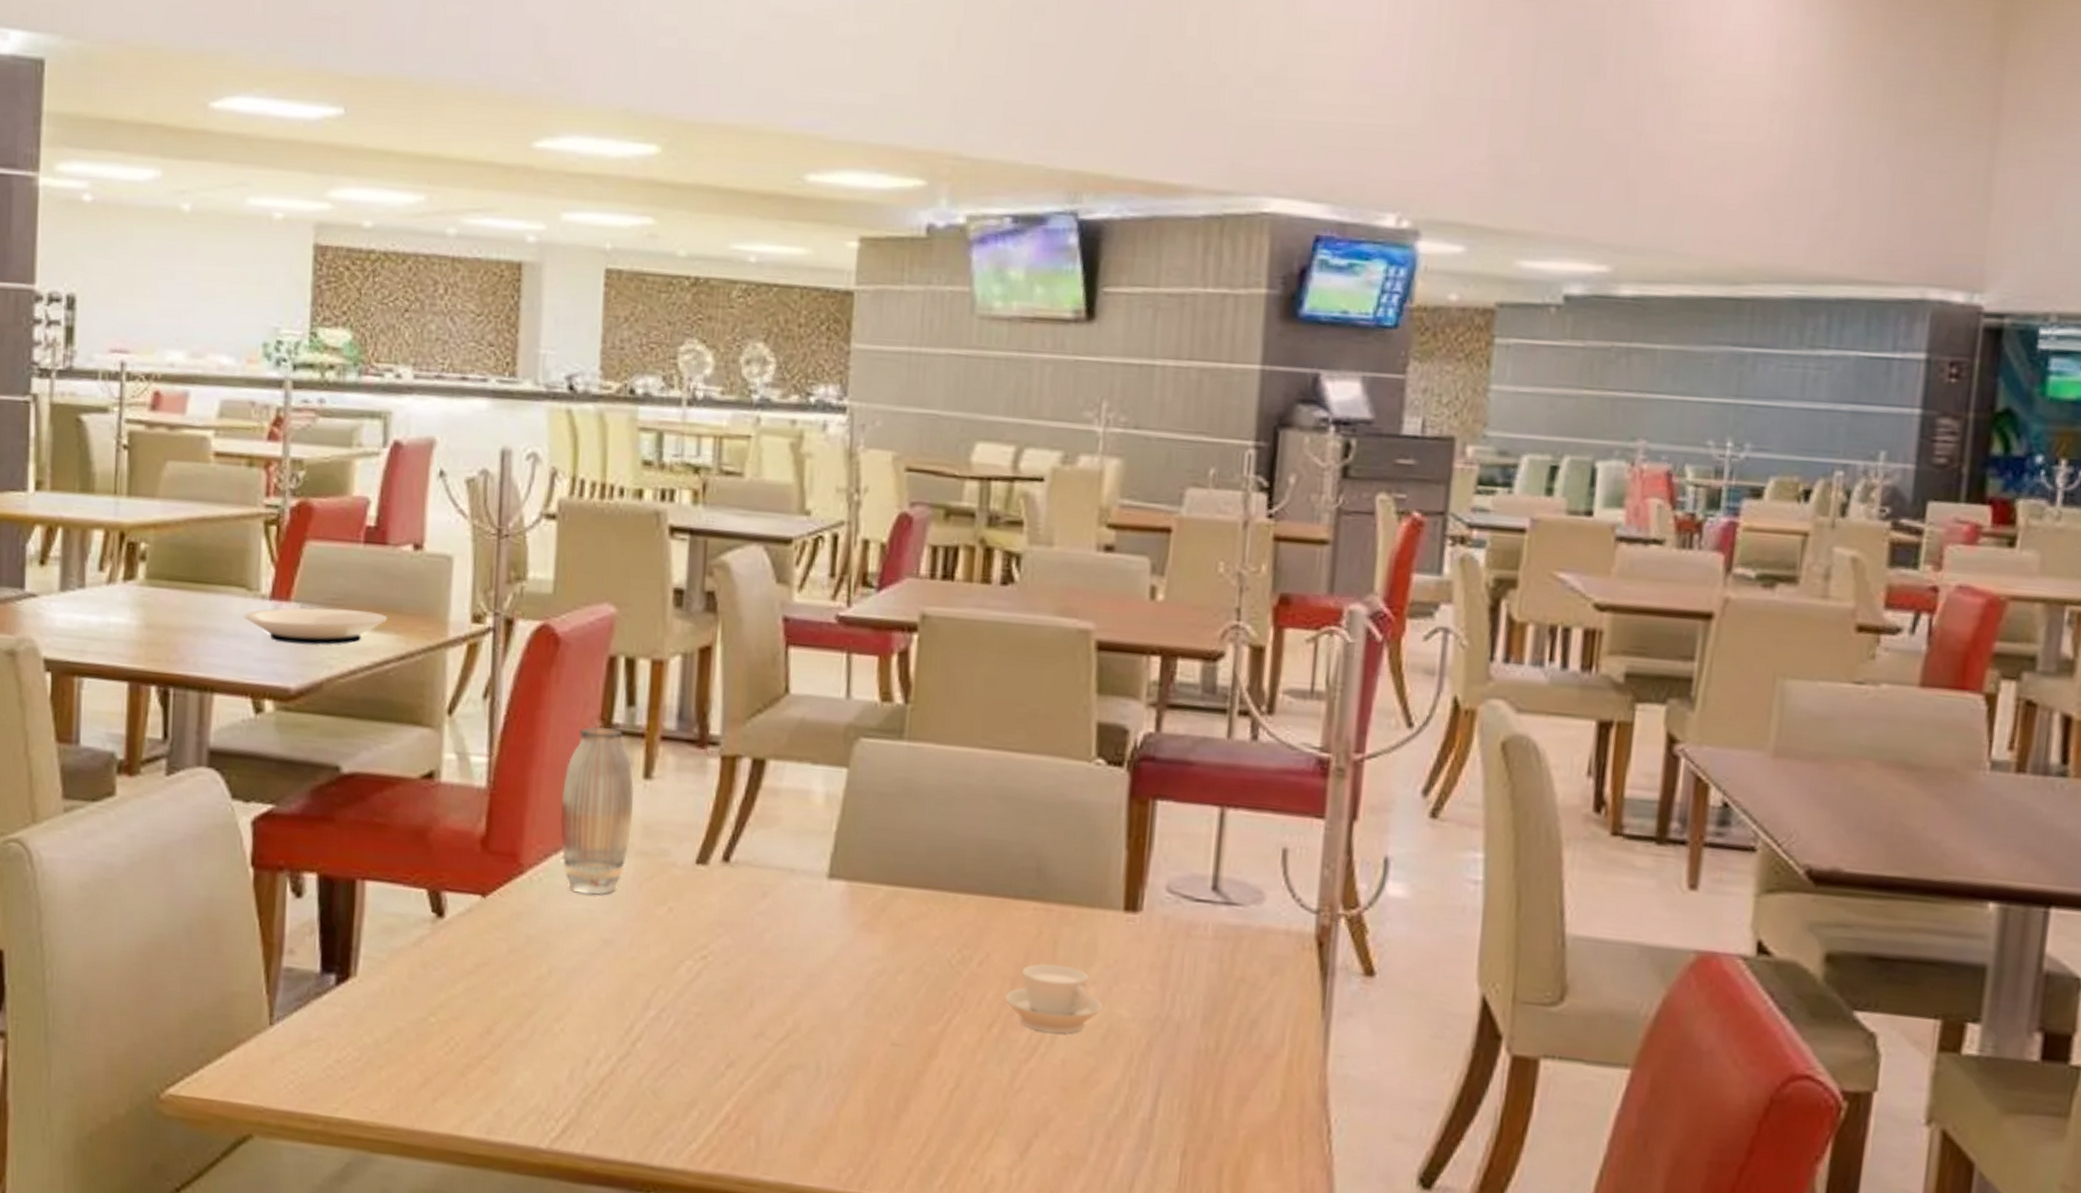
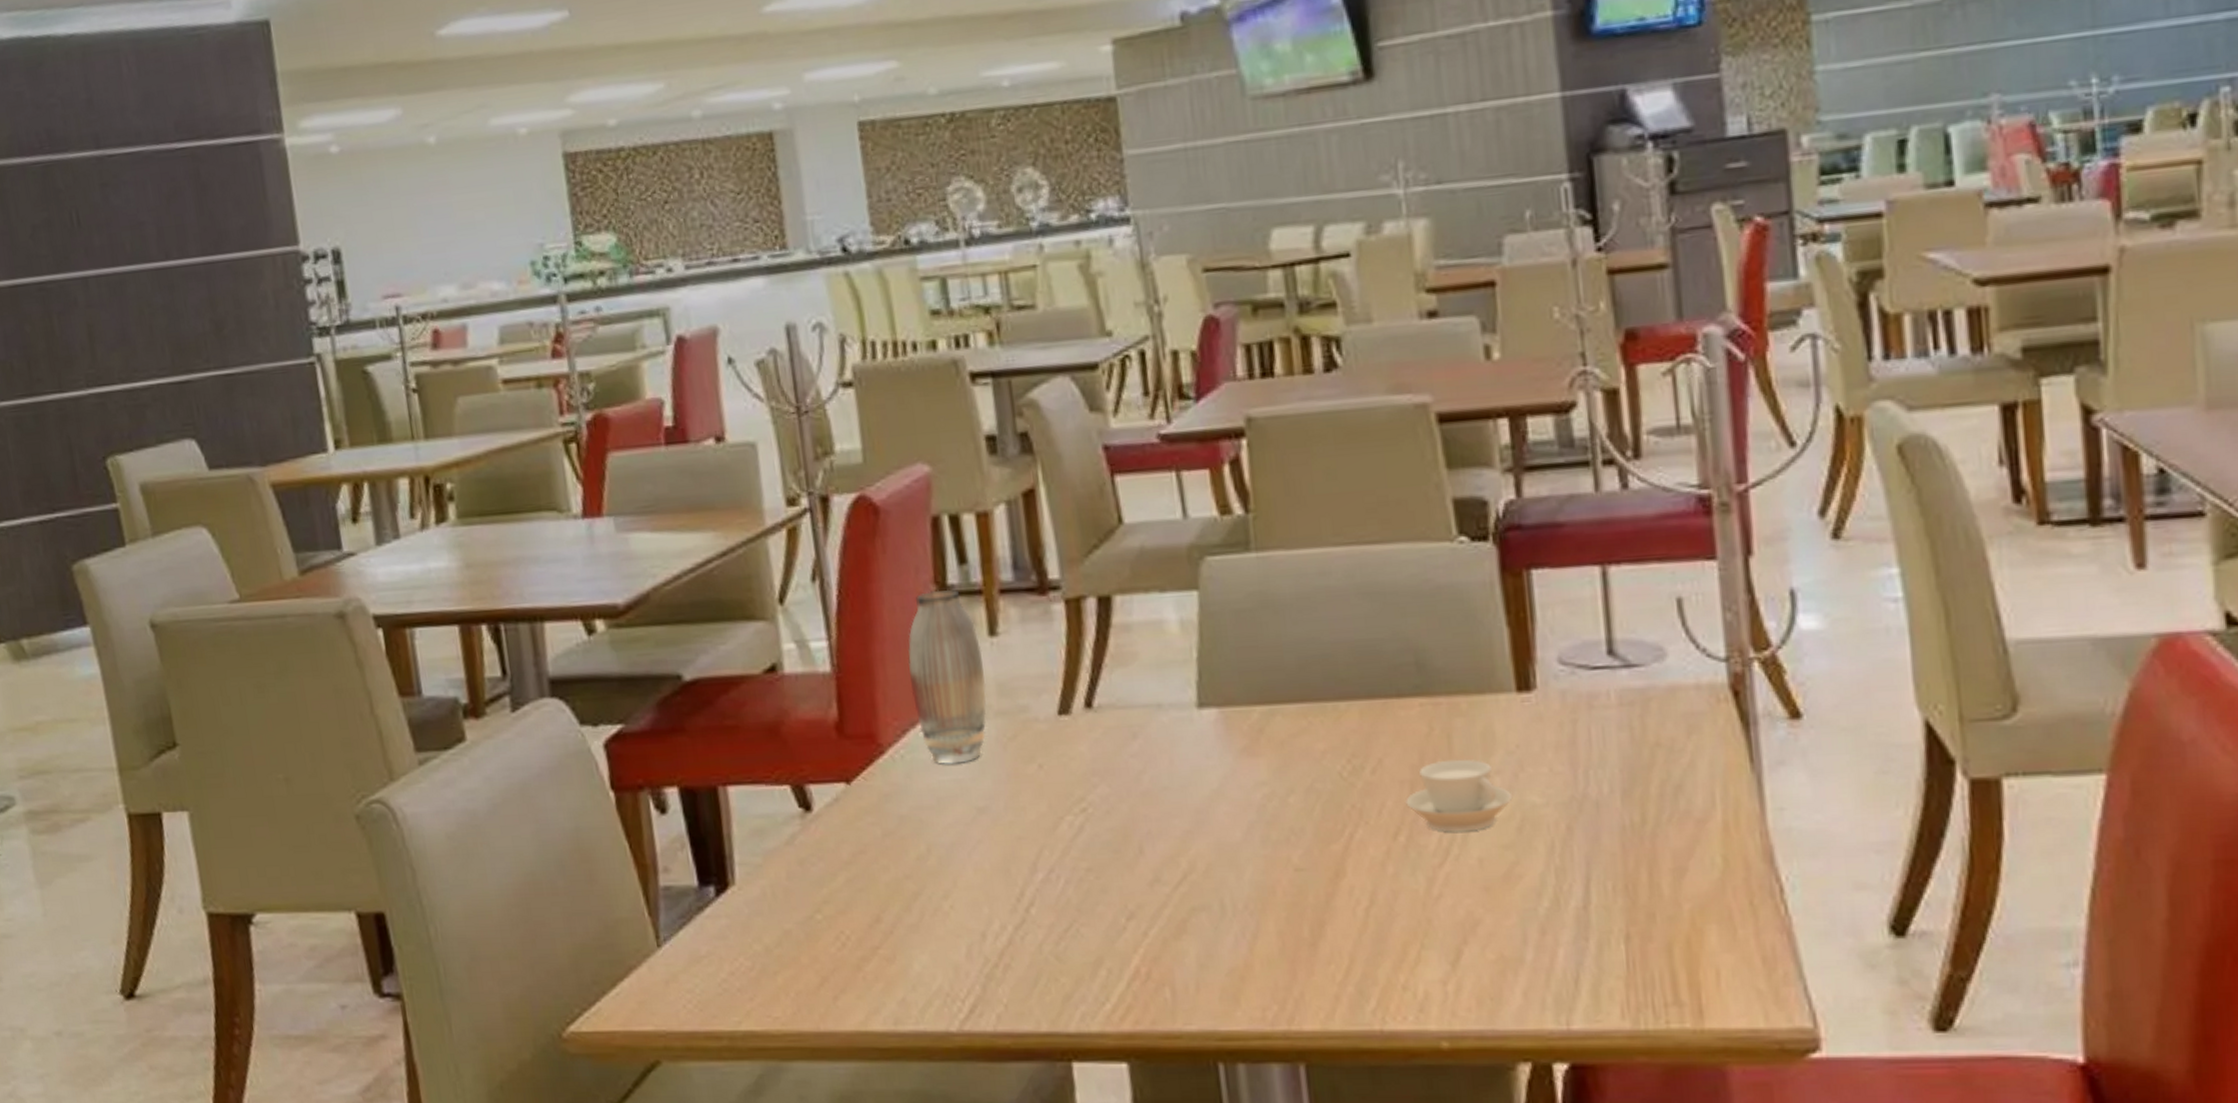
plate: present [243,607,388,644] -> none [559,512,703,559]

